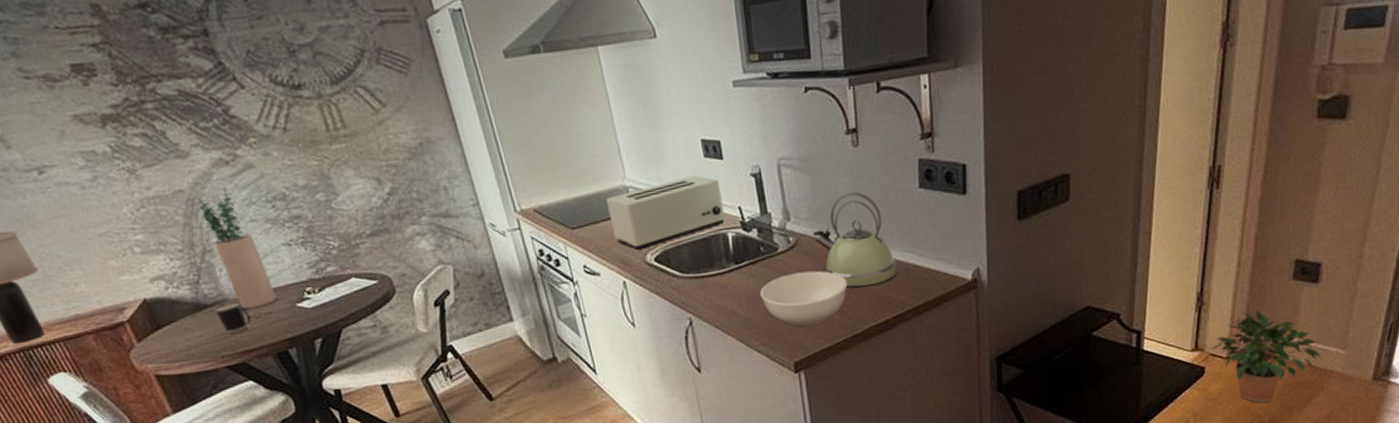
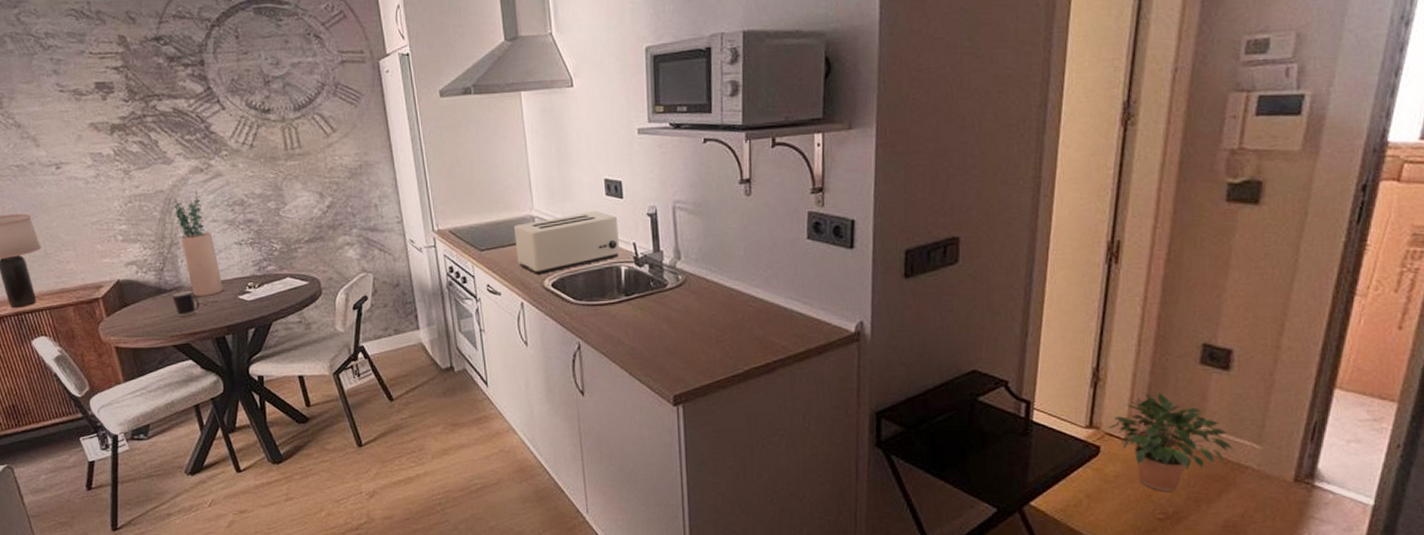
bowl: present [760,270,848,327] -> none [646,309,731,362]
kettle: present [813,192,899,288] -> none [702,238,782,329]

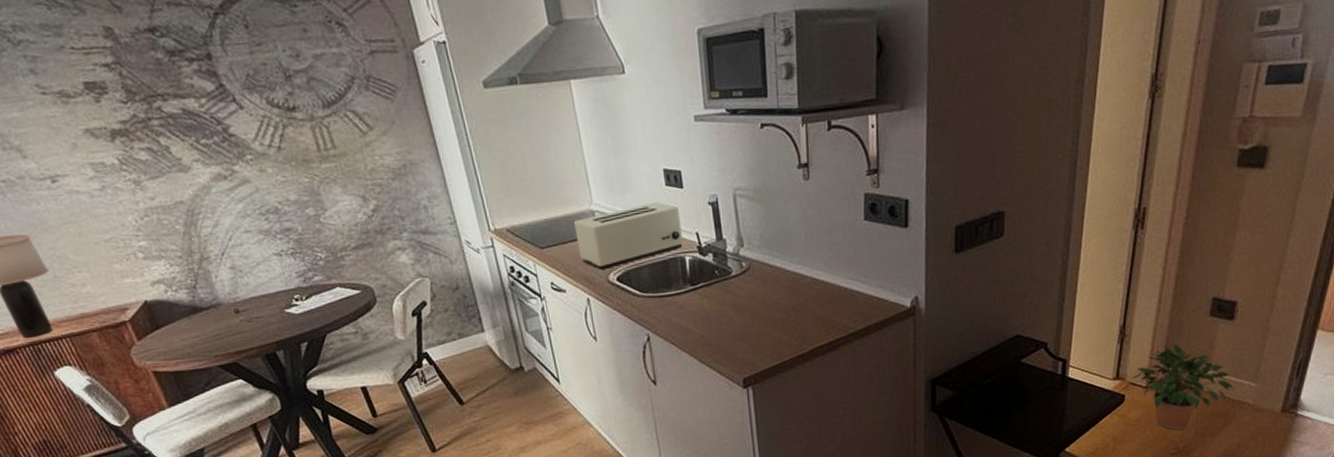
mug: present [172,290,200,317] -> none [210,306,243,336]
vase: present [174,190,223,297] -> none [197,199,267,314]

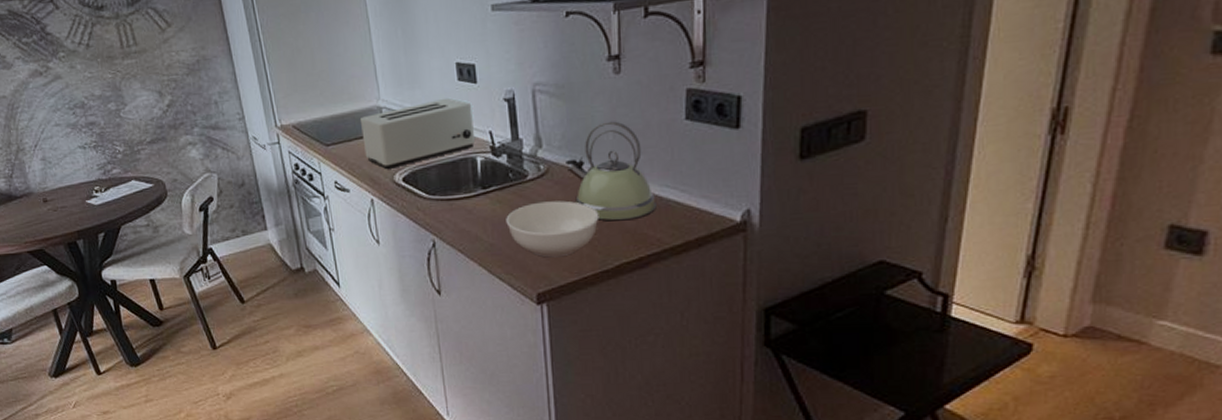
bowl: none [713,294,795,346] -> present [506,200,599,258]
kettle: none [764,222,843,311] -> present [566,121,657,222]
potted plant: present [1132,343,1235,430] -> none [1043,281,1203,394]

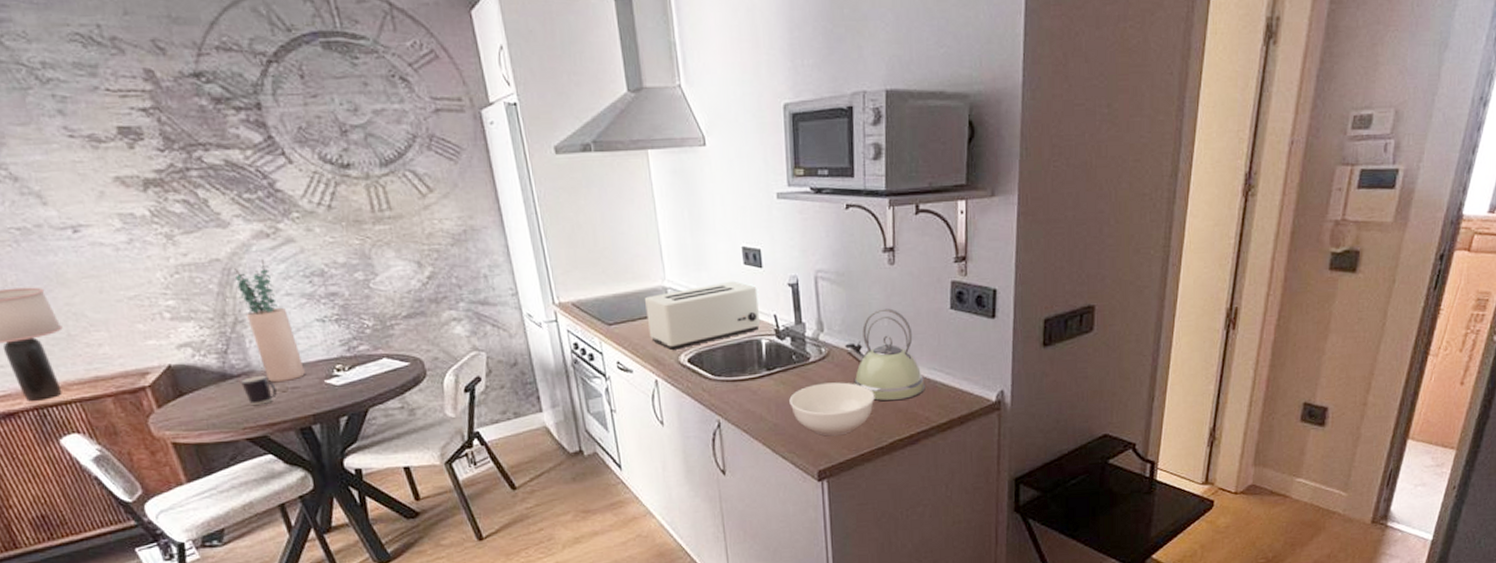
vase: none [17,94,71,203] -> present [234,258,305,383]
mug: none [23,196,50,223] -> present [241,375,277,406]

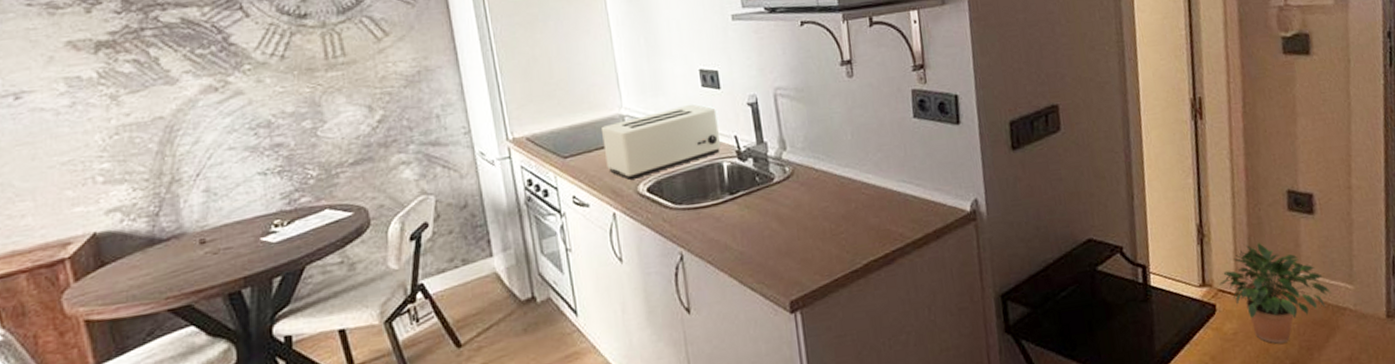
vase: present [234,258,305,383] -> none [178,113,240,245]
mug: present [241,375,277,406] -> none [170,236,207,272]
bowl: present [789,382,875,436] -> none [755,201,845,262]
kettle: present [845,308,926,402] -> none [809,121,896,220]
potted plant: none [1221,448,1325,539] -> present [1219,242,1331,344]

